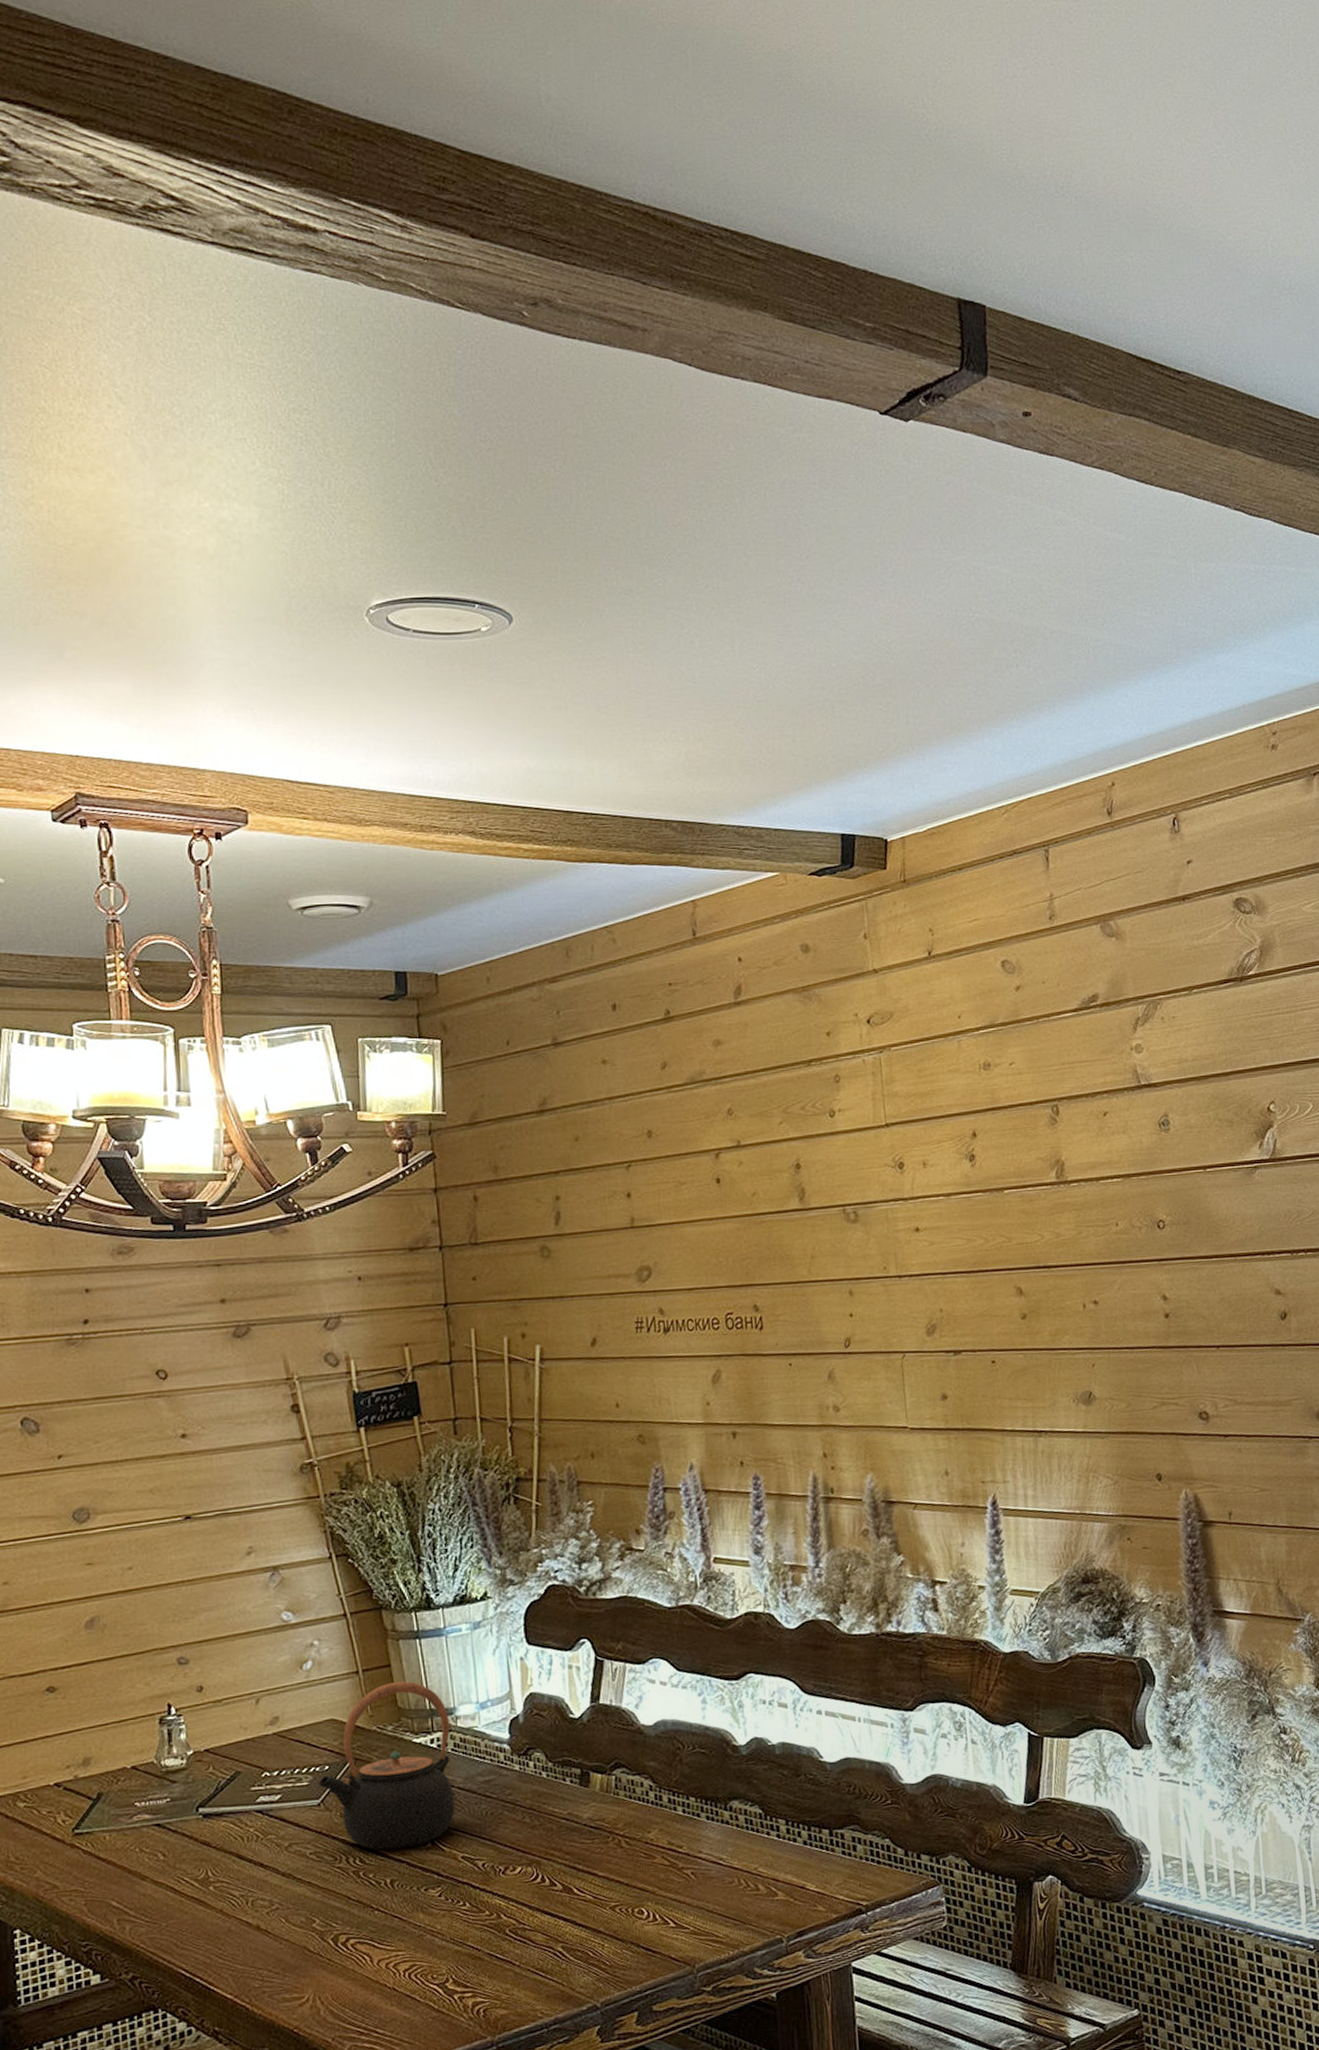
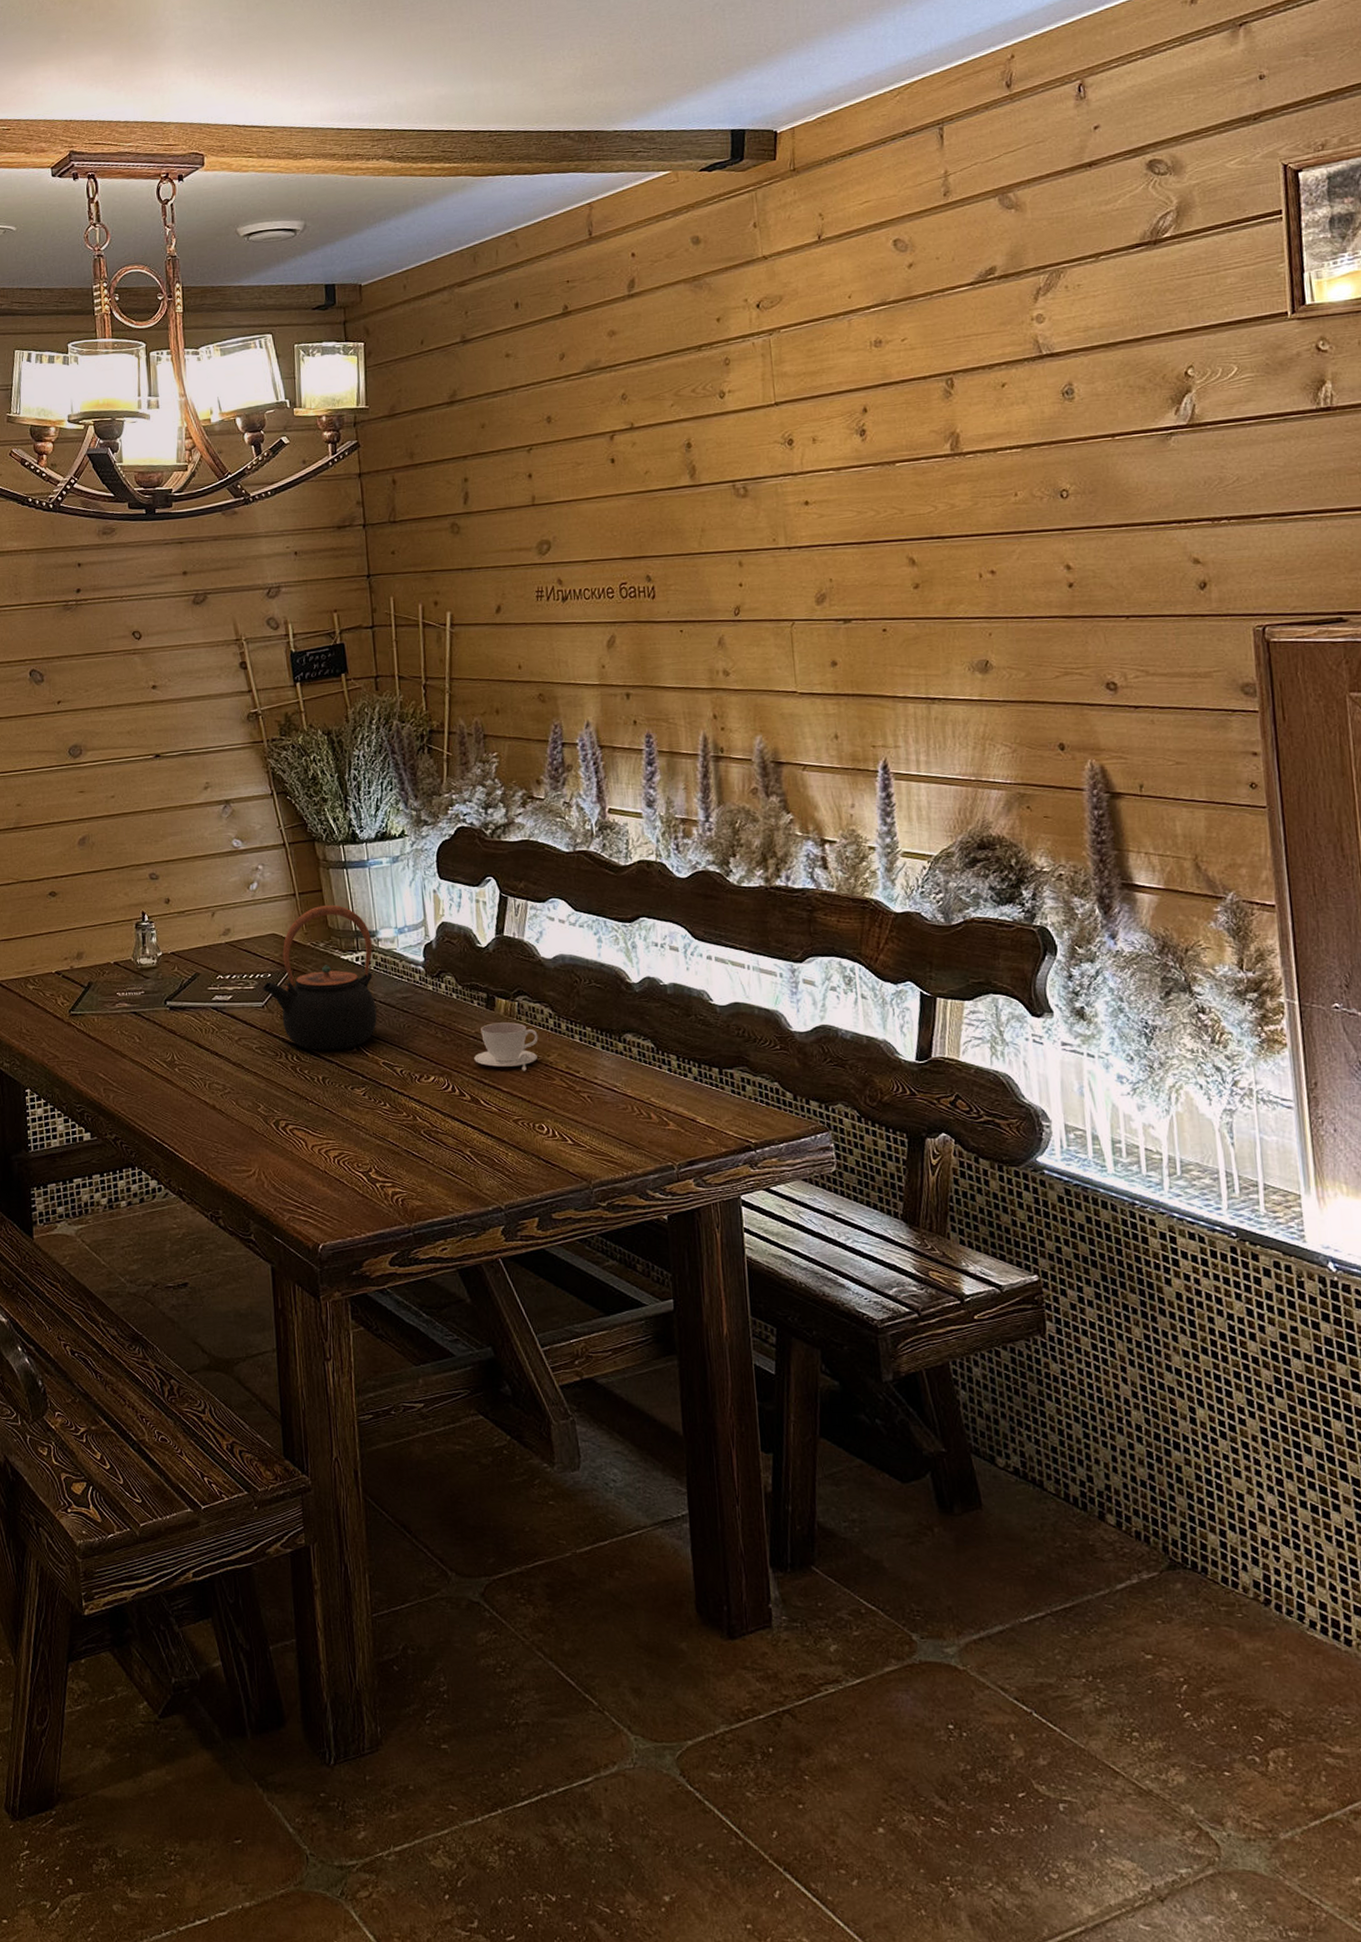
teacup: none [566,1798,638,1852] -> present [474,1022,538,1071]

